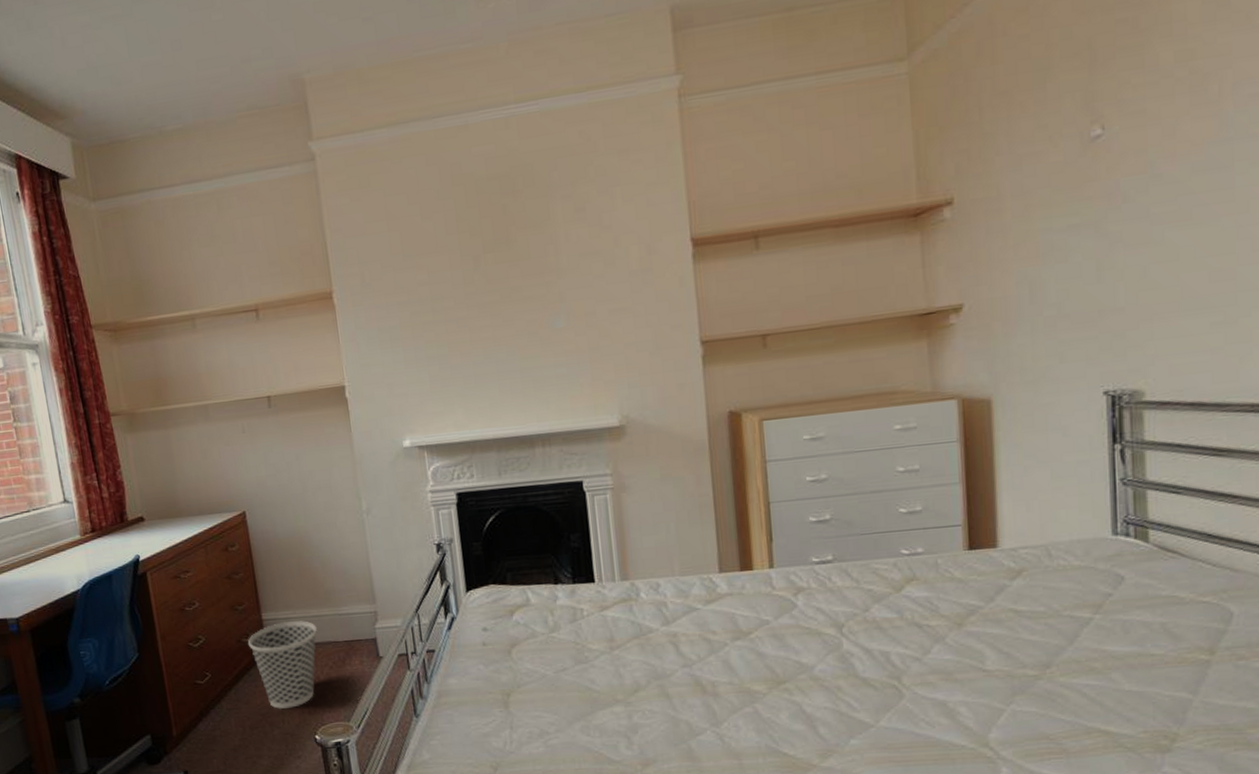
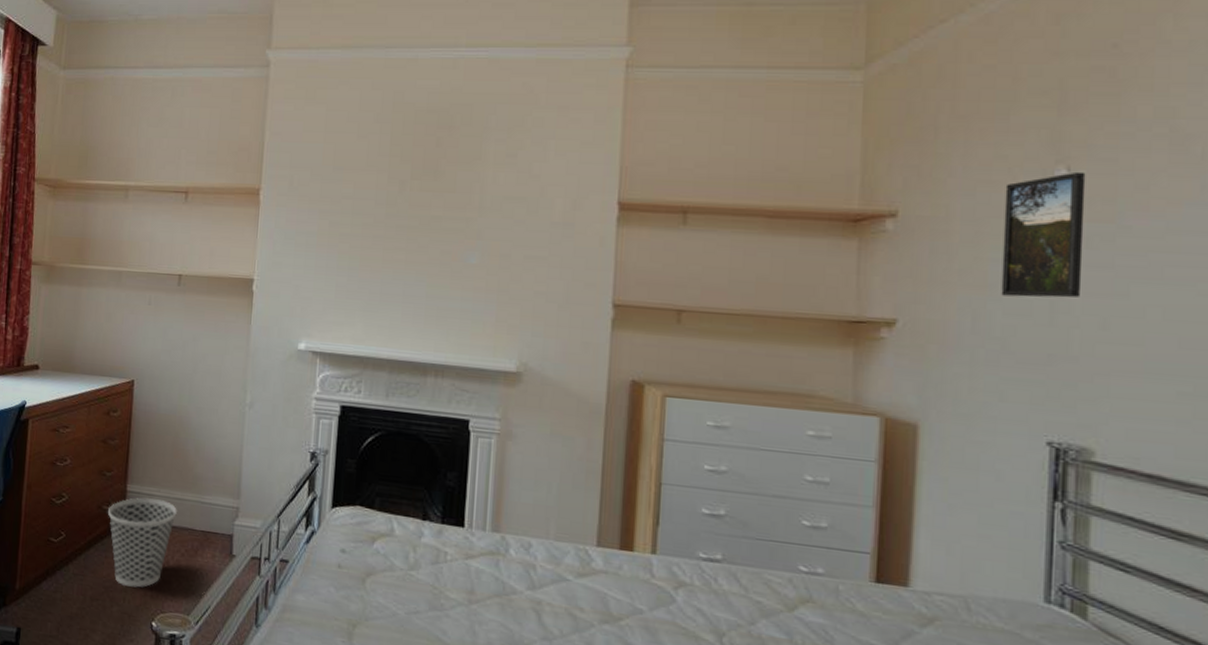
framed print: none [1048,128,1123,263] -> present [1001,171,1086,298]

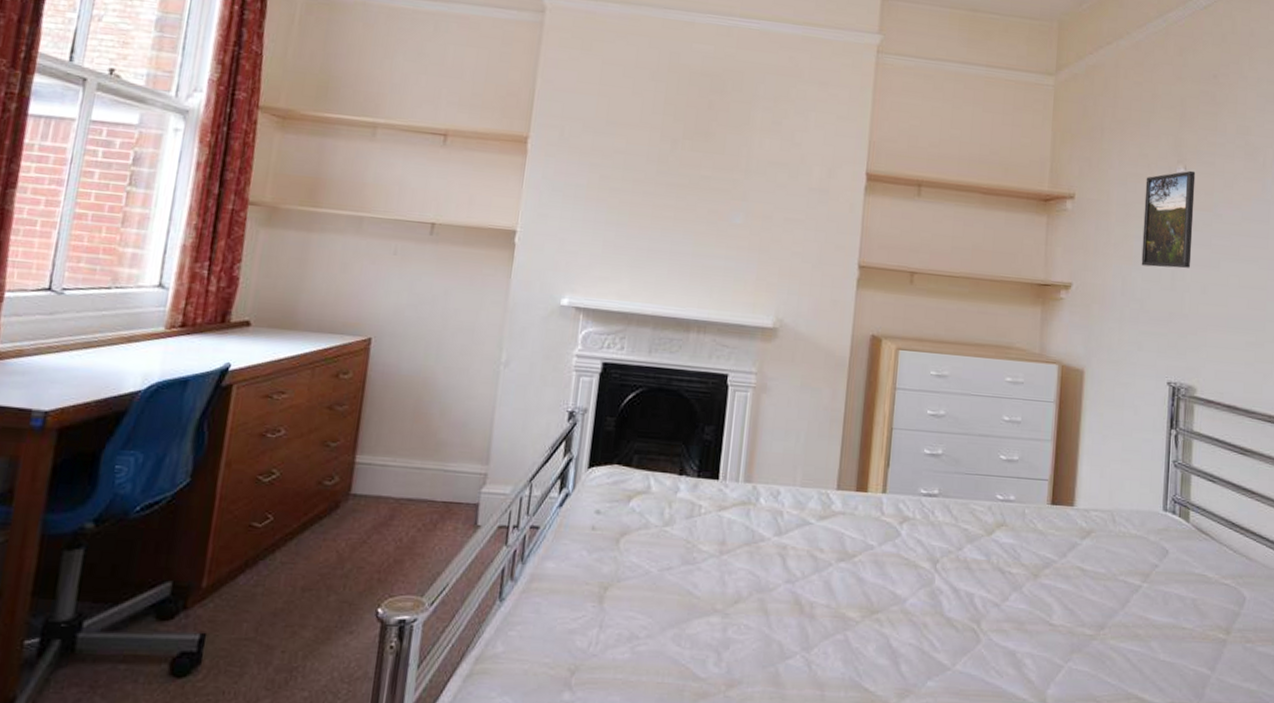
wastebasket: present [108,497,177,588] -> none [330,469,415,572]

